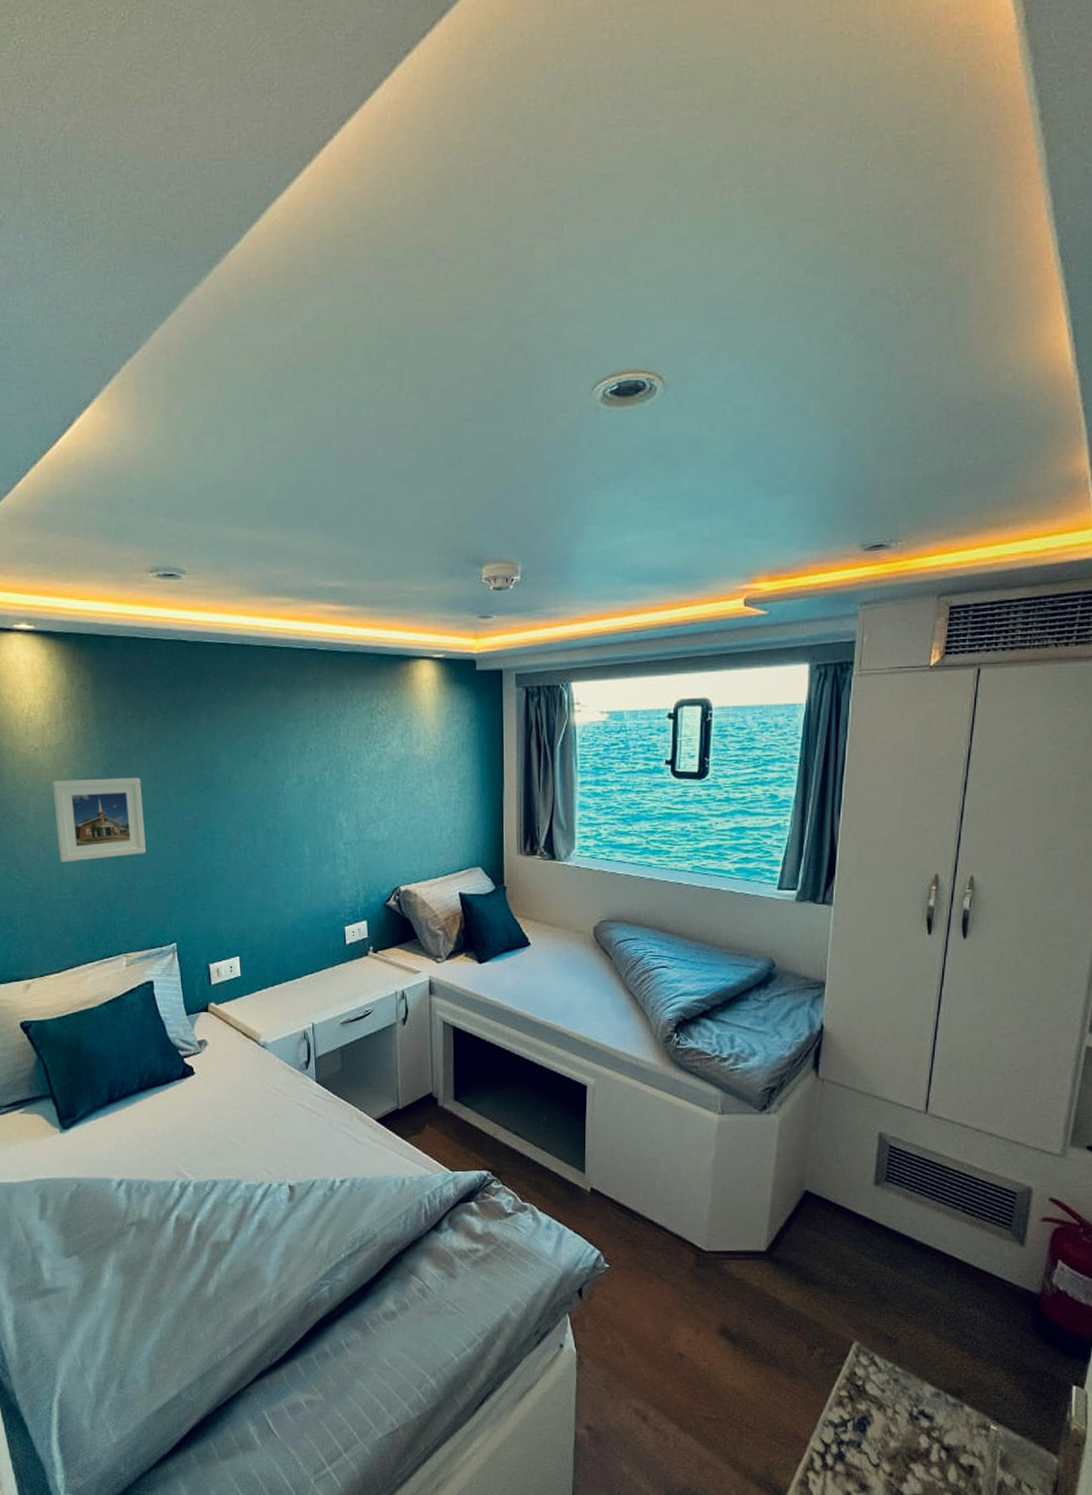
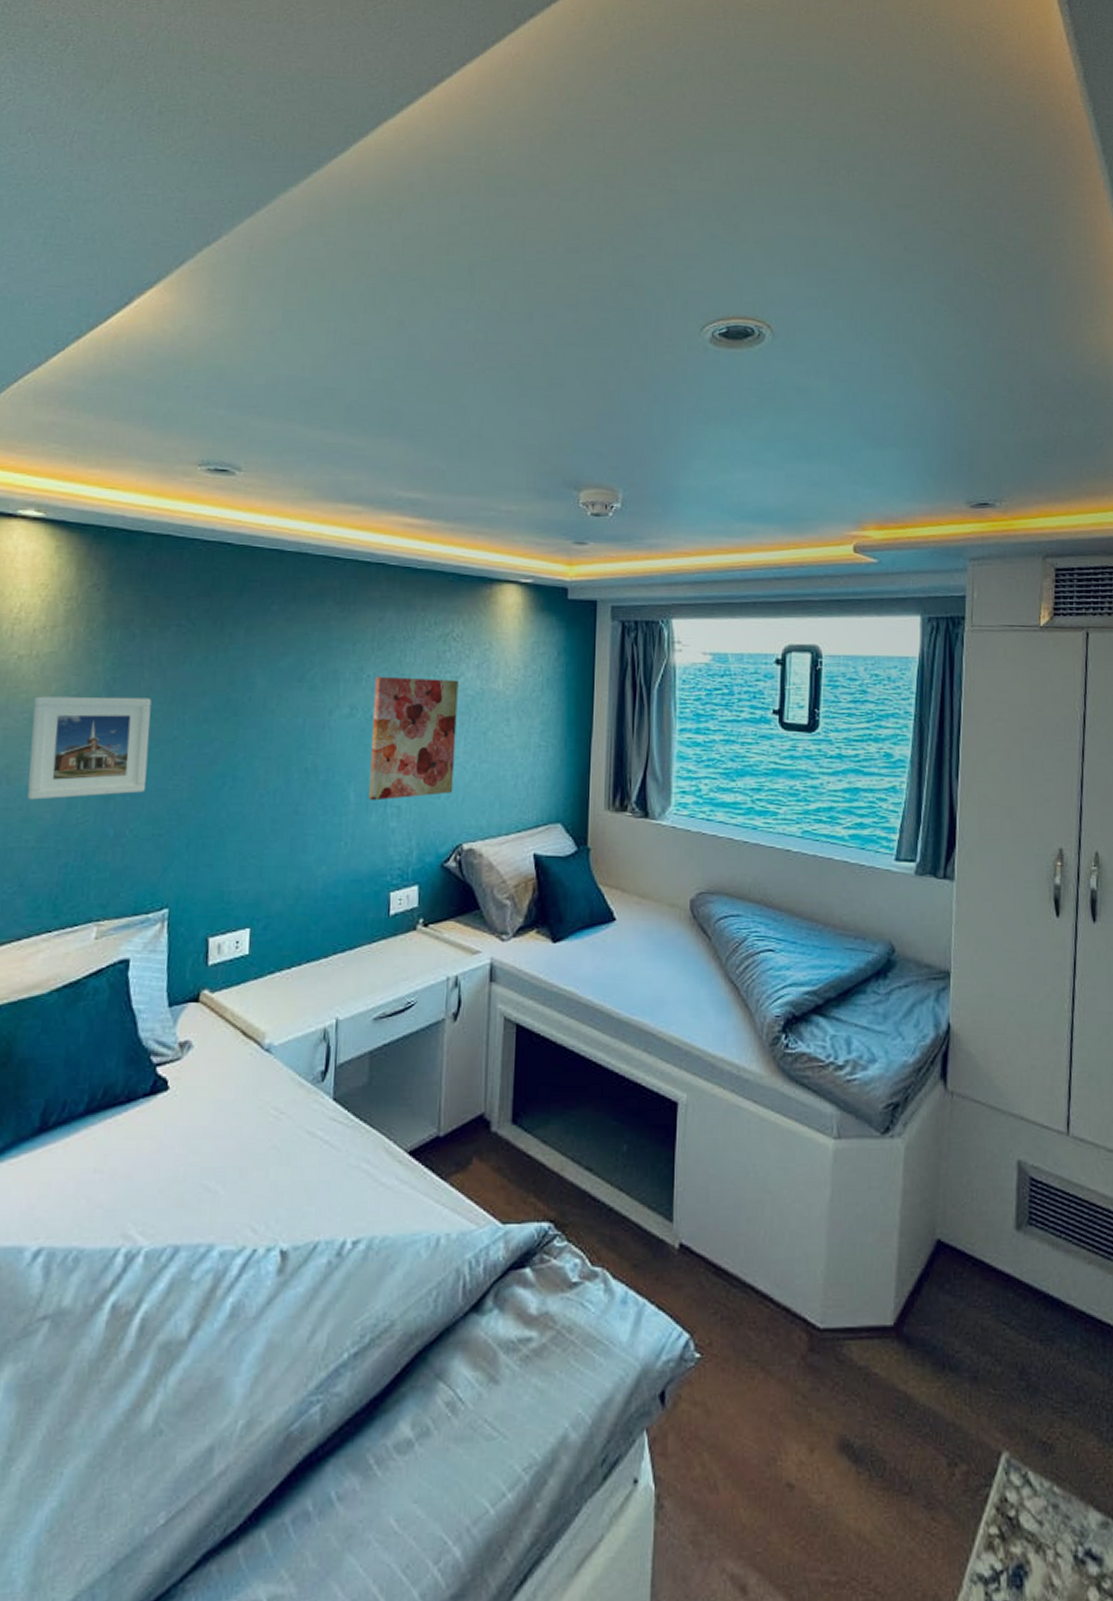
wall art: none [316,749,389,854] -> present [369,676,459,801]

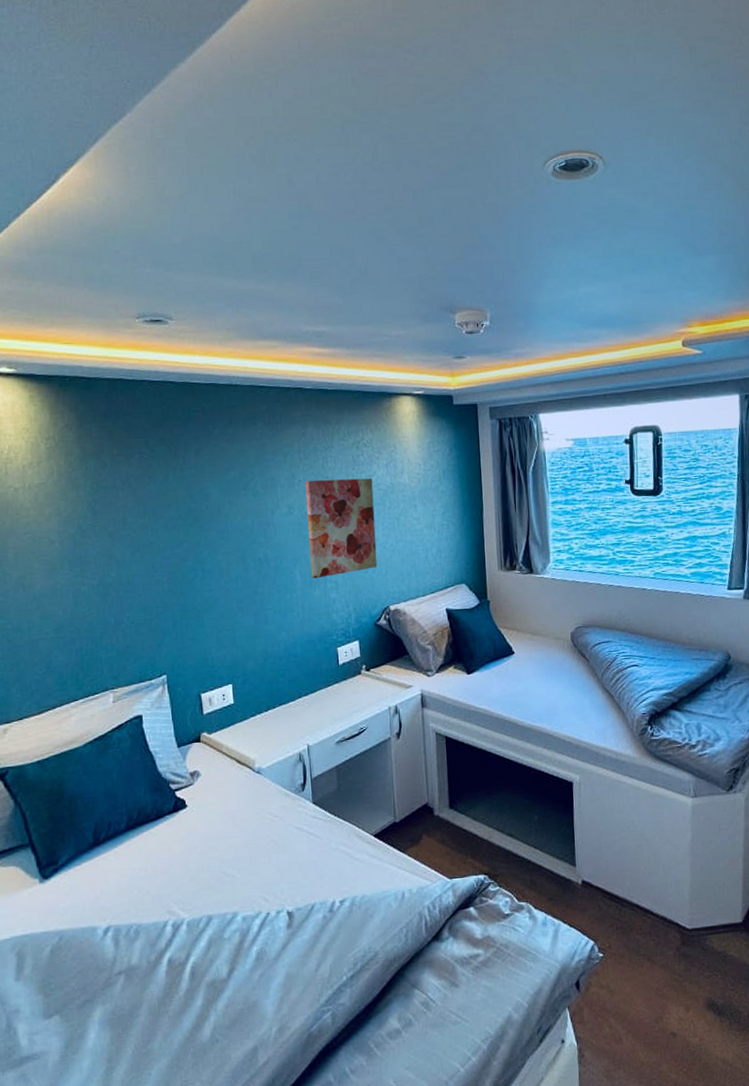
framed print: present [27,696,152,800] -> none [34,513,134,601]

